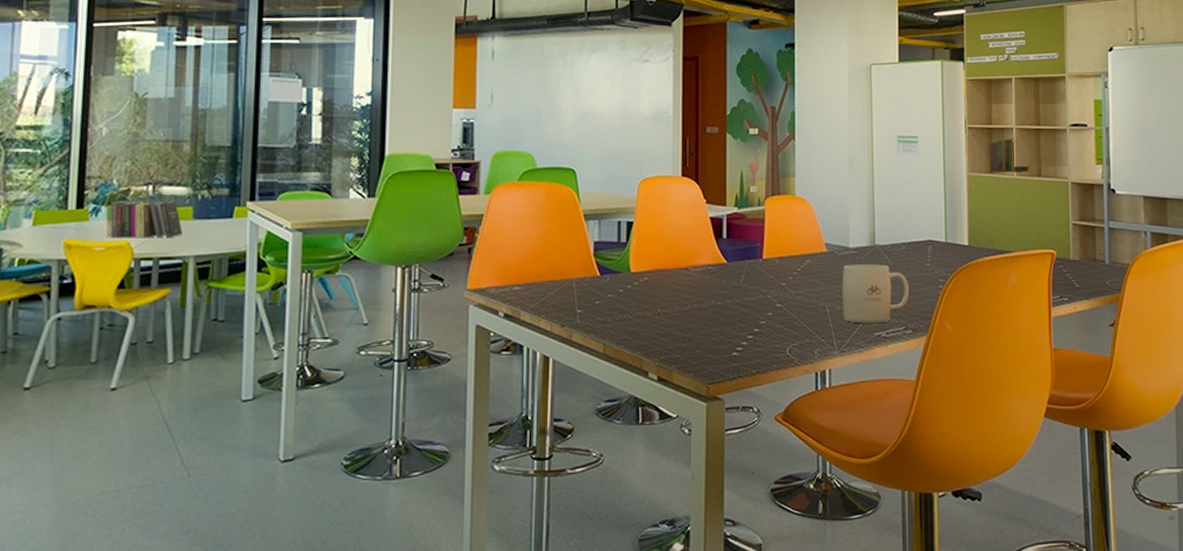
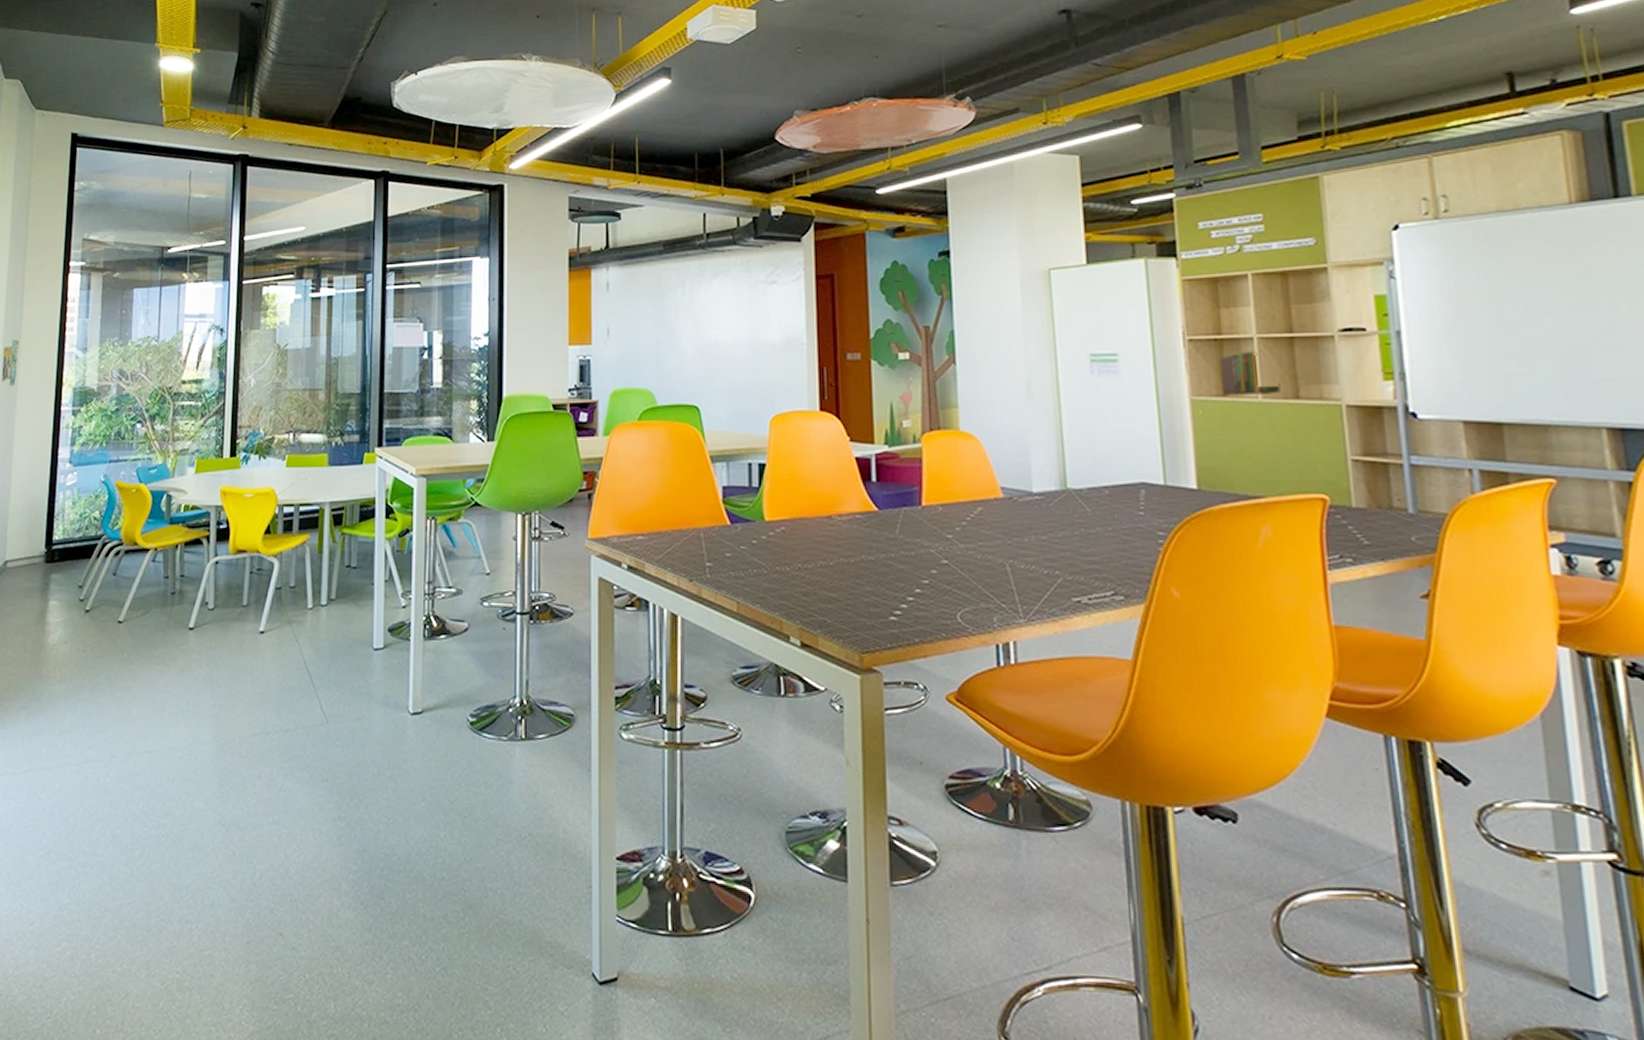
books: present [105,201,183,238] -> none [254,449,320,485]
mug: present [842,264,910,324] -> none [1024,513,1118,587]

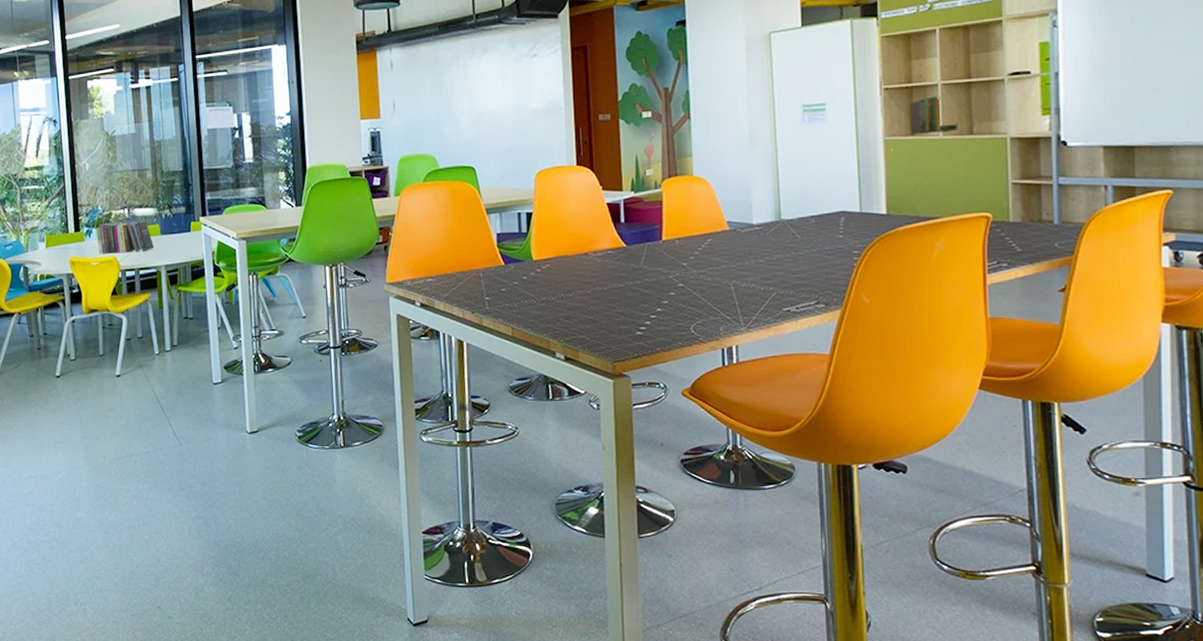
books: none [254,449,320,485] -> present [96,221,155,254]

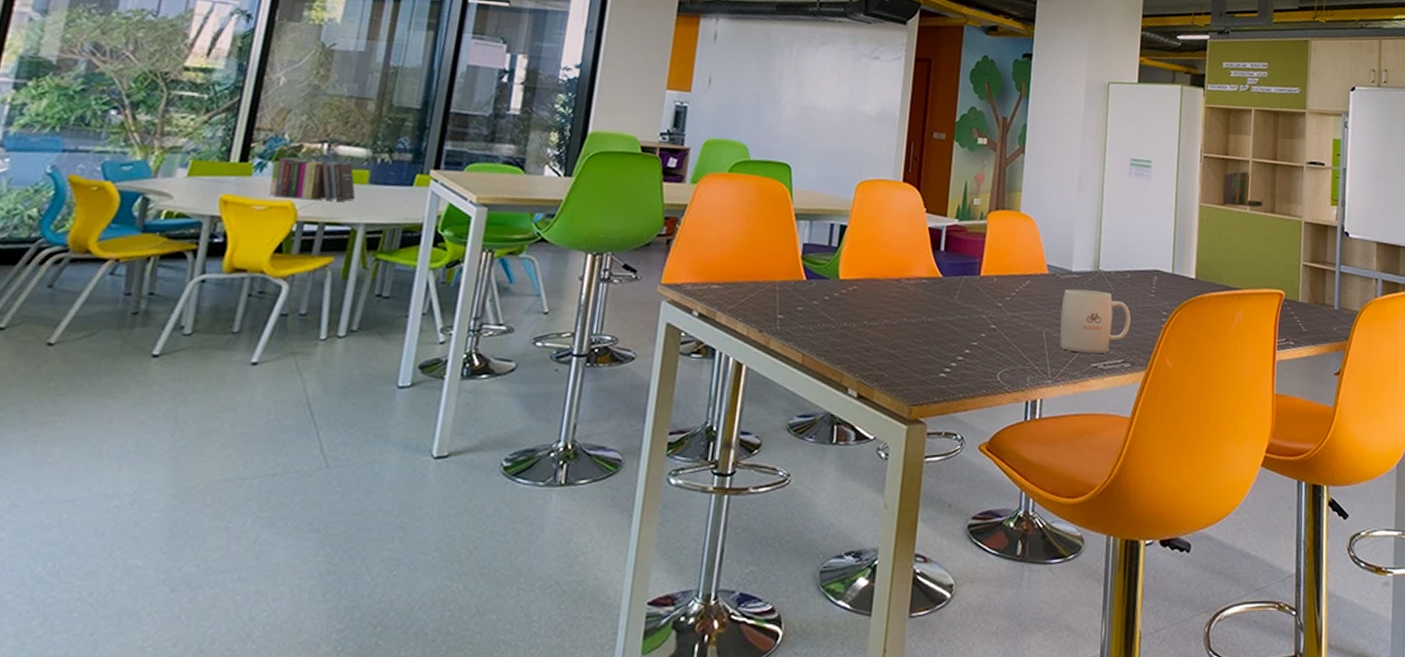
mug: none [746,239,821,300] -> present [1059,289,1131,354]

